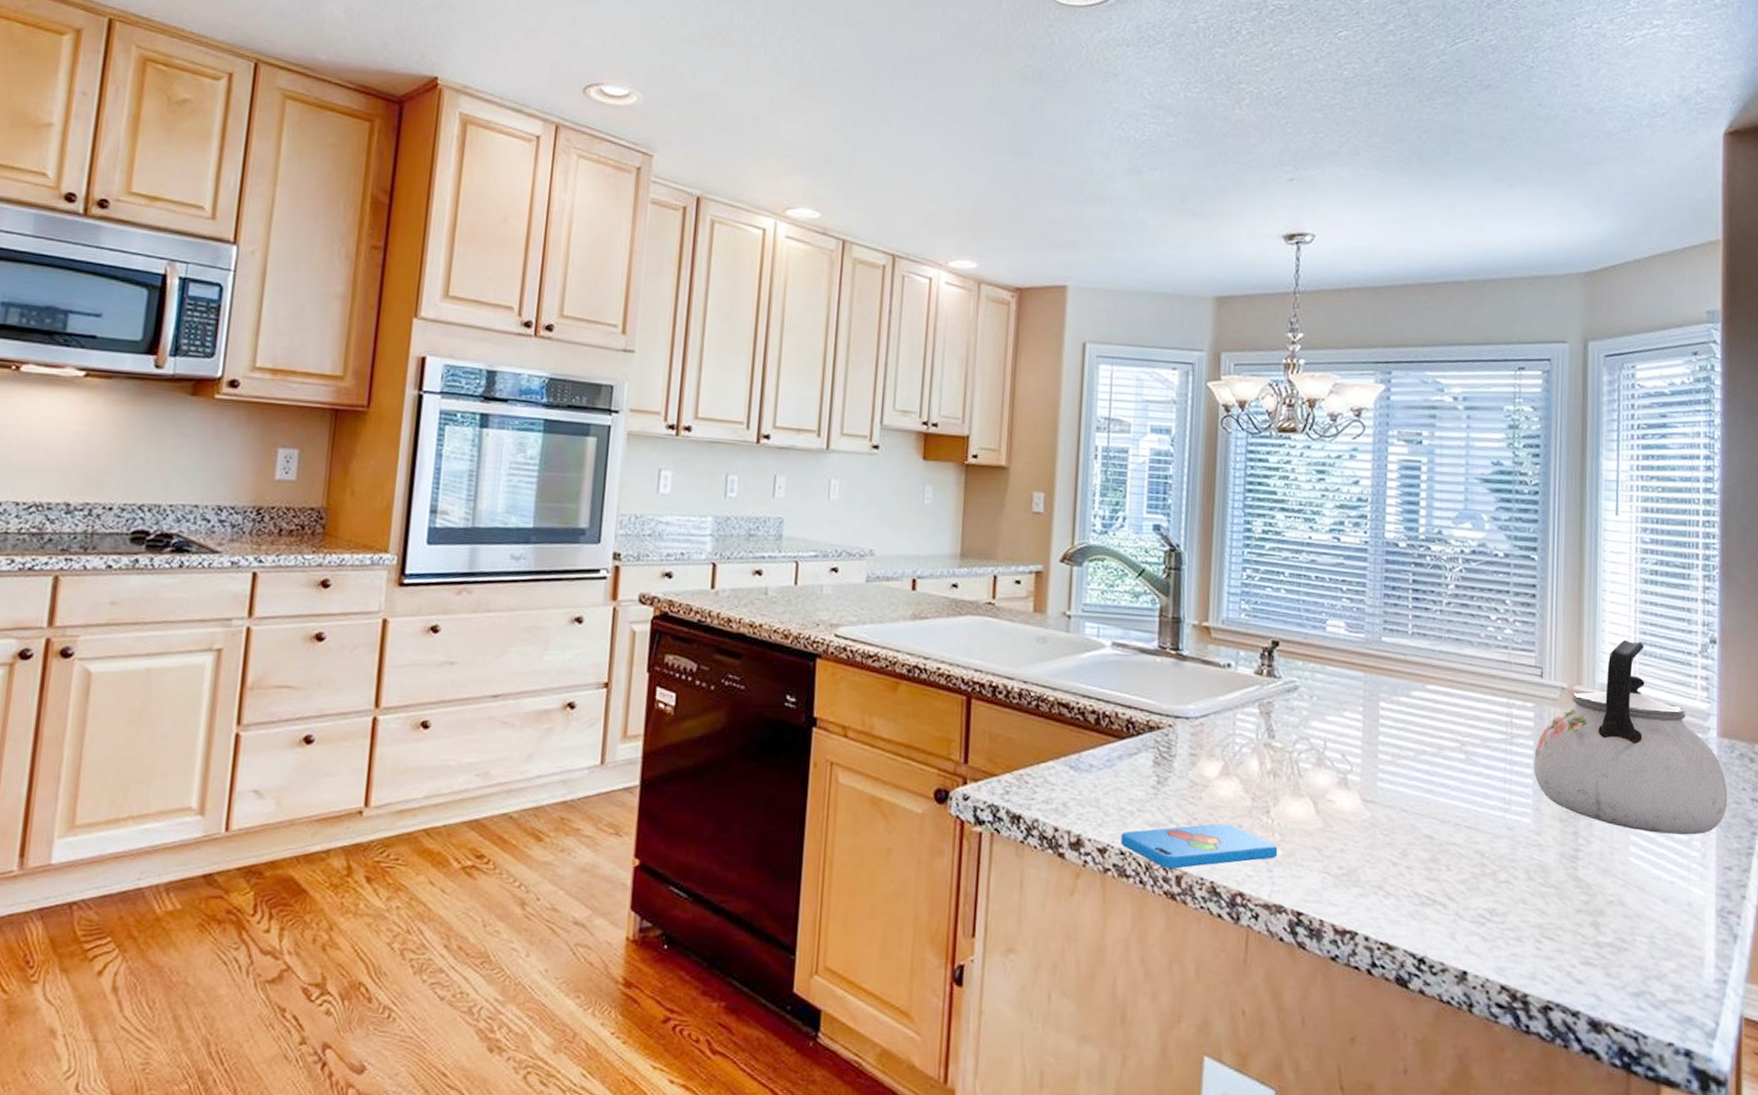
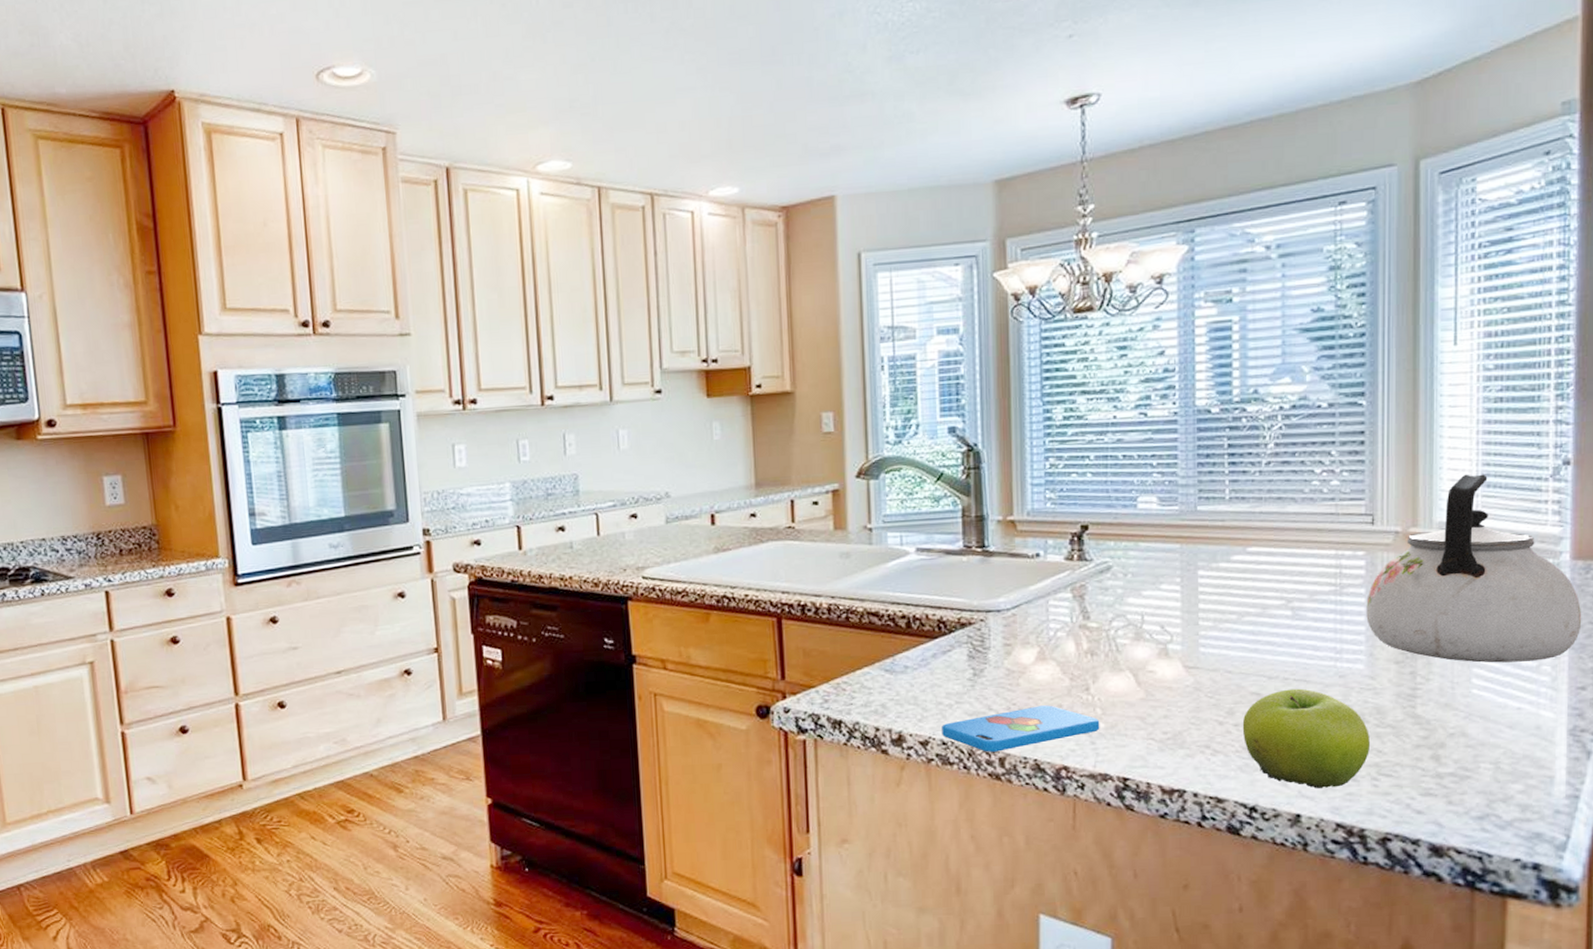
fruit: none [1414,835,1534,946] -> present [1242,688,1370,788]

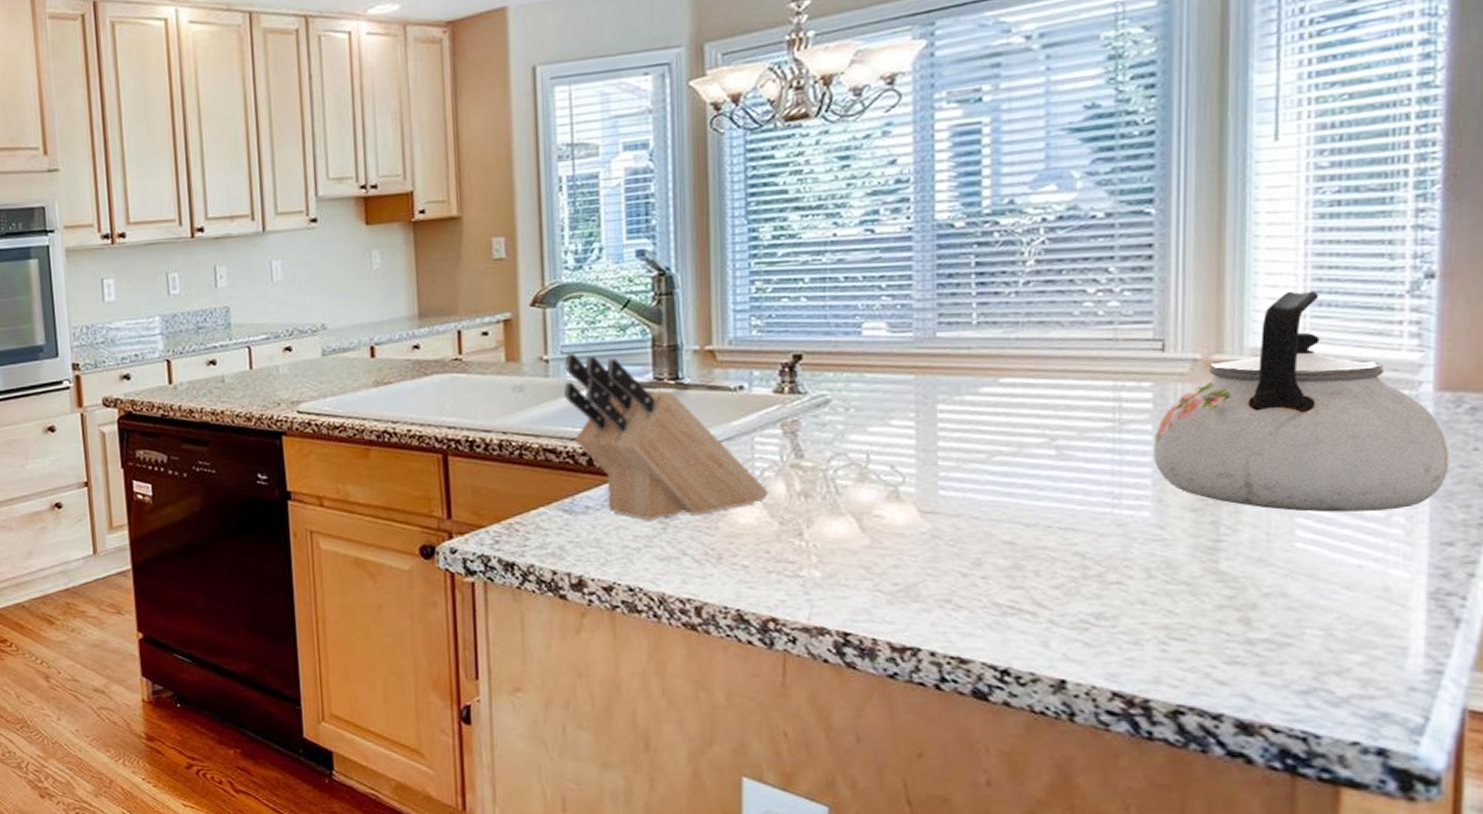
knife block: none [886,522,1062,679] -> present [564,353,770,521]
smartphone: present [942,705,1100,752] -> none [628,551,816,600]
fruit: present [1242,688,1370,788] -> none [992,538,1157,651]

